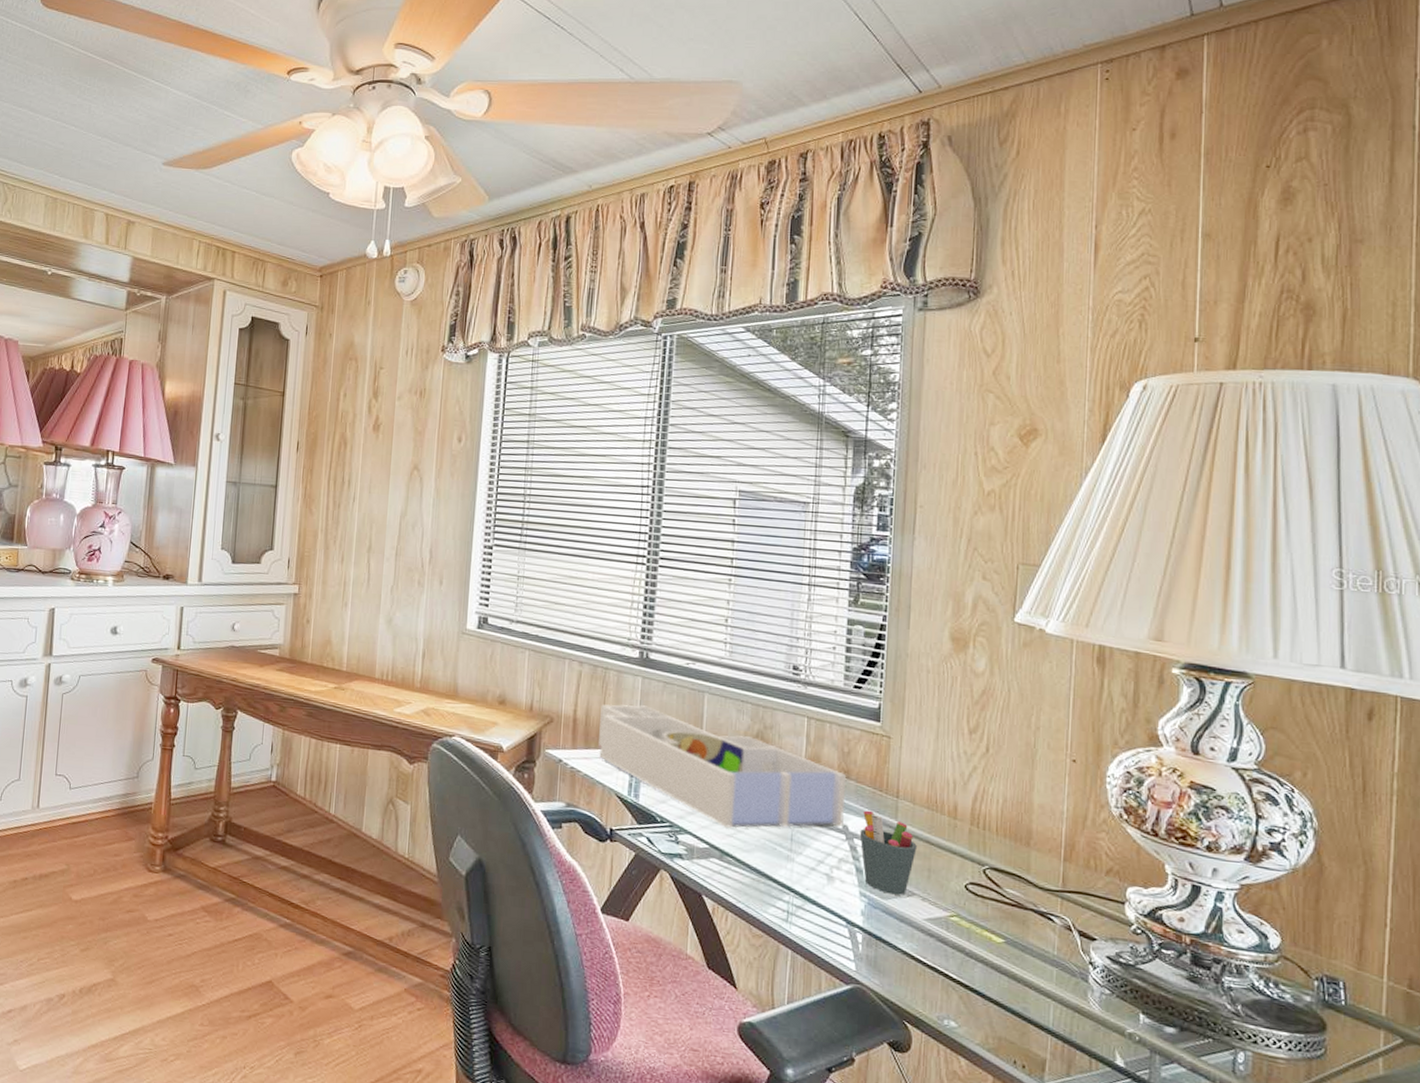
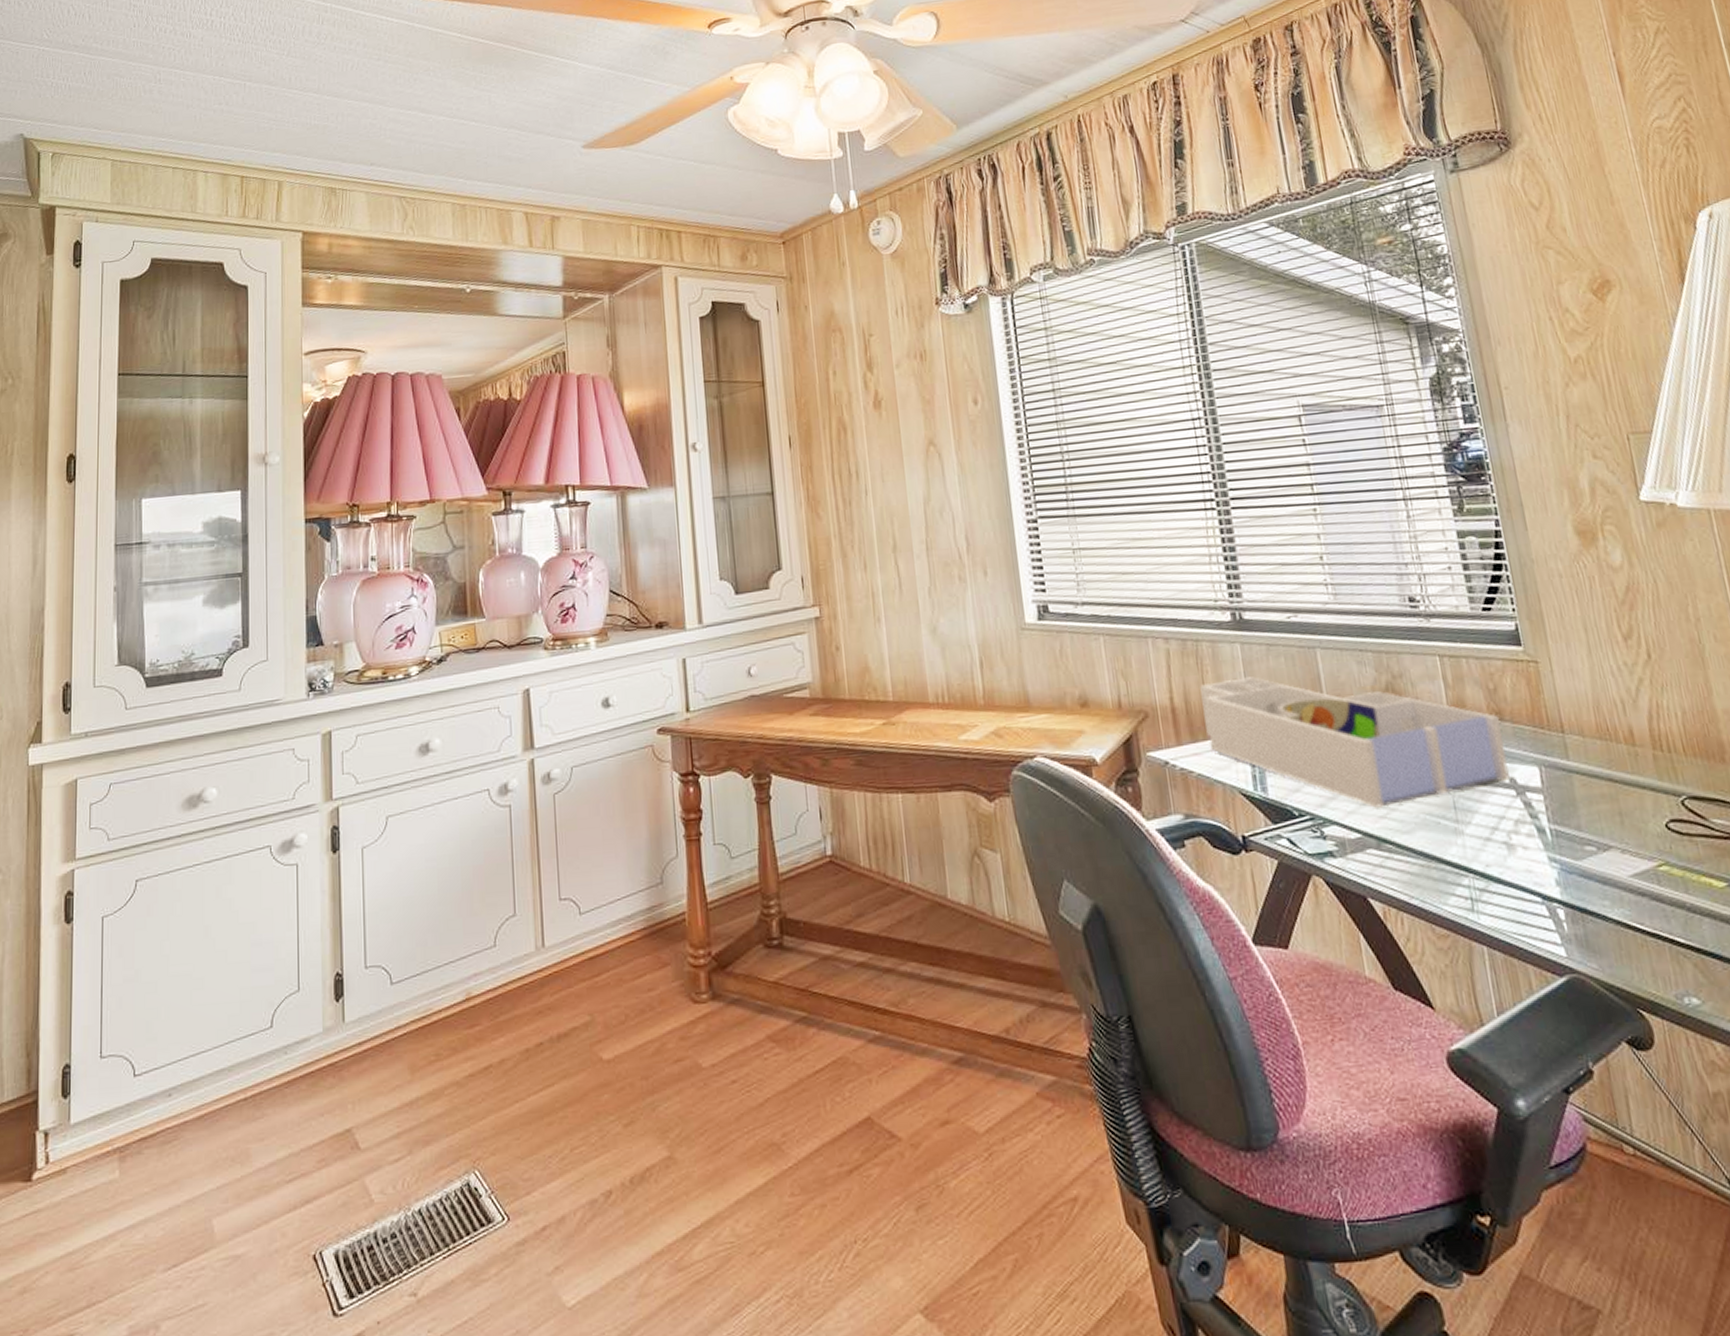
pen holder: present [859,810,917,895] -> none [1529,754,1602,853]

